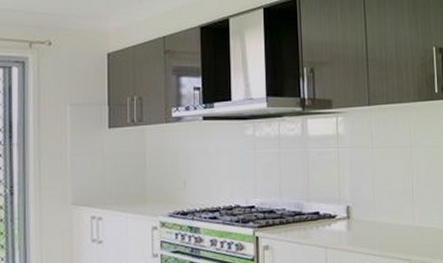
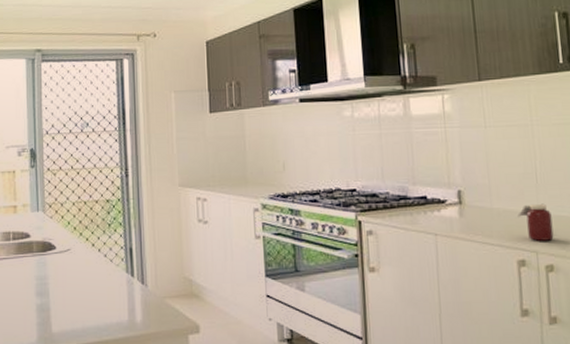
jar: none [396,217,425,251] -> present [517,203,554,241]

